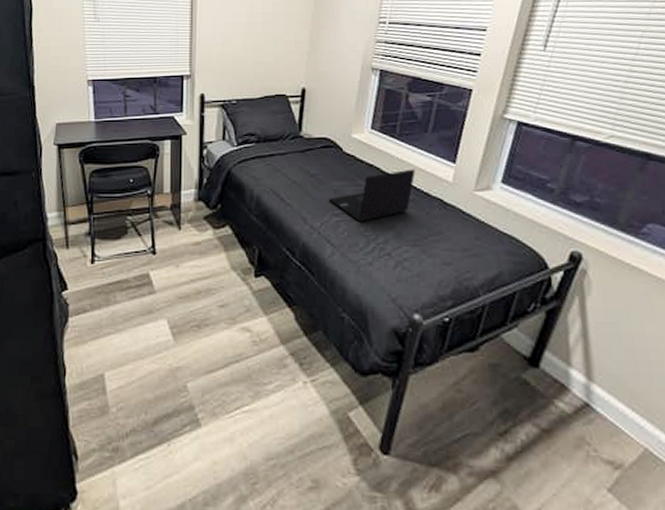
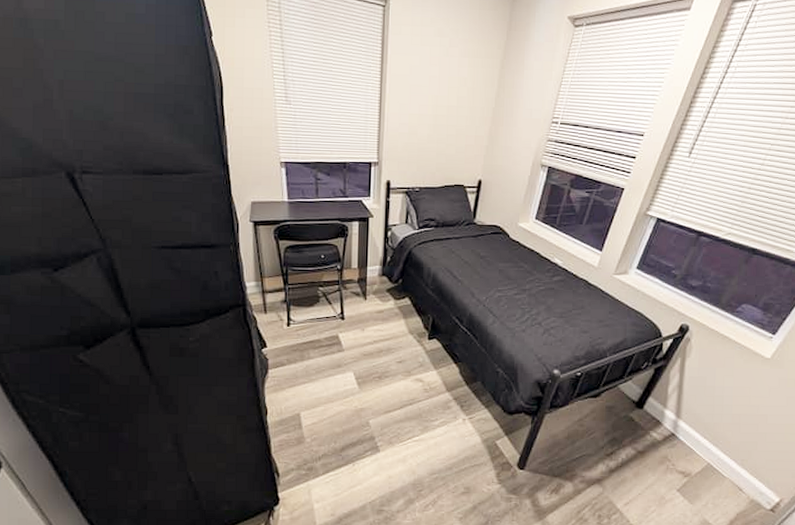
laptop: present [328,169,415,222] -> none [494,255,568,297]

